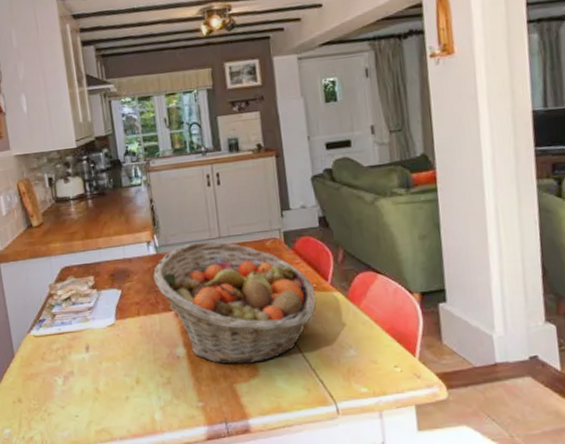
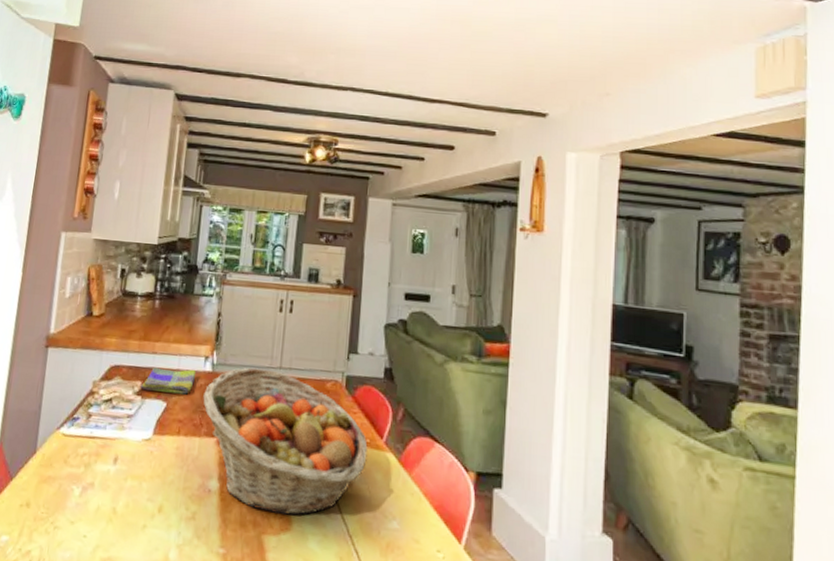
dish towel: none [93,256,143,284] -> present [140,367,197,395]

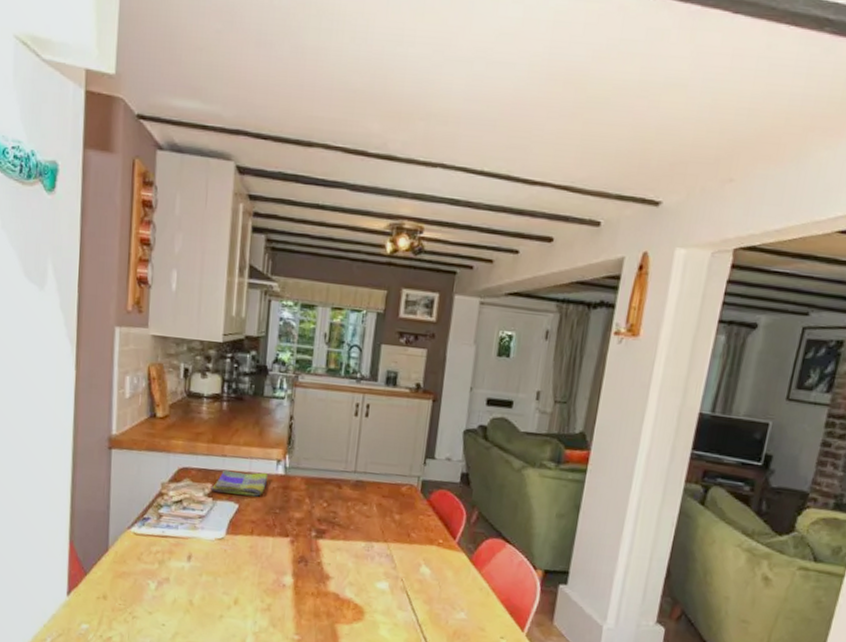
fruit basket: present [203,367,368,516] -> none [276,471,441,607]

